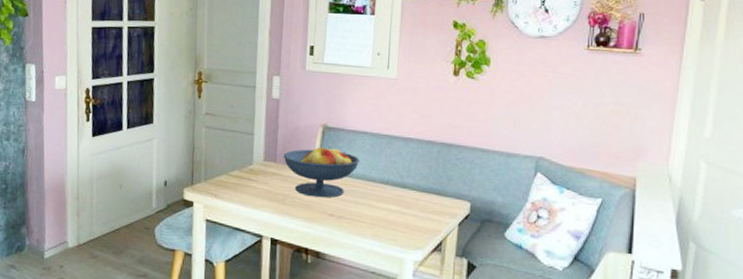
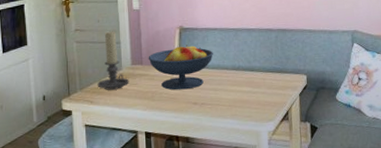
candle holder: none [223,119,259,186] -> present [97,31,129,90]

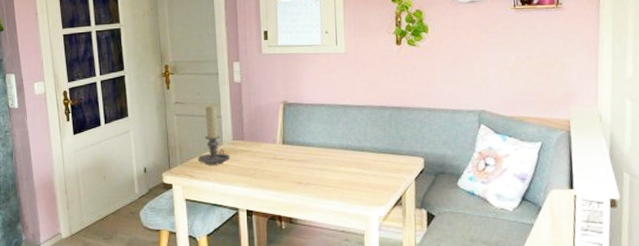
fruit bowl: present [148,45,213,90] -> none [250,121,320,168]

